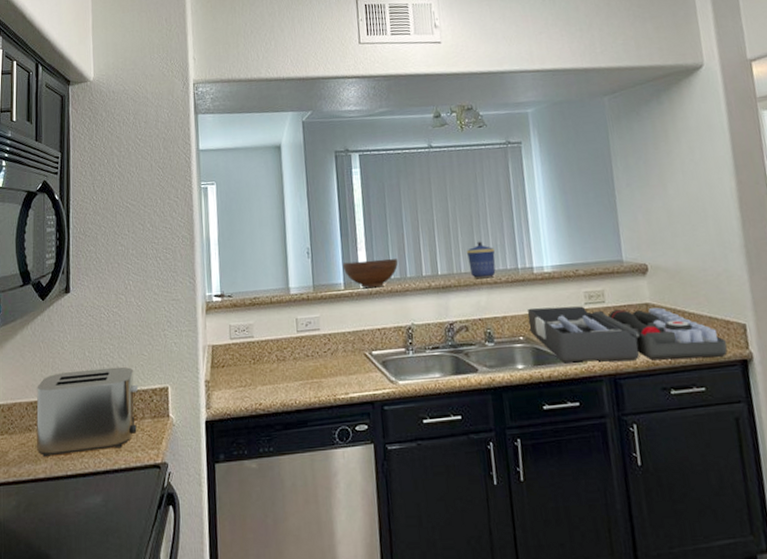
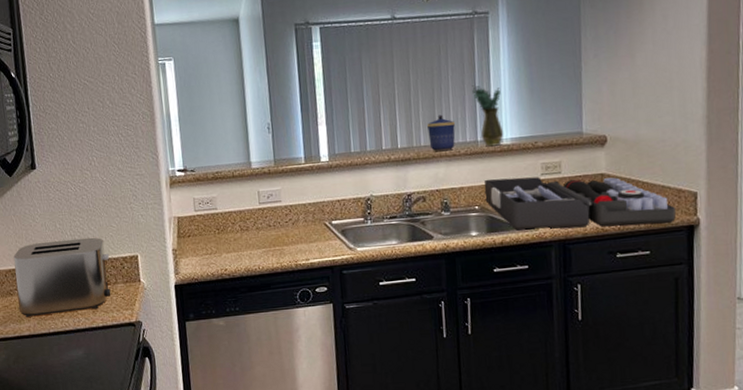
bowl: present [342,258,399,289] -> none [303,132,359,162]
vase: none [509,212,545,274] -> present [472,85,504,147]

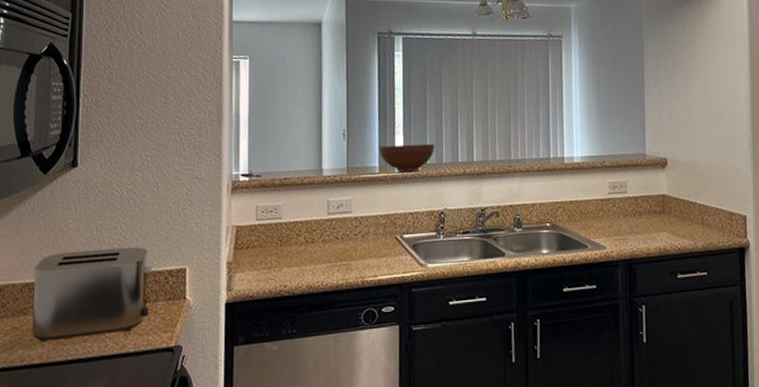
bowl: none [303,132,359,162] -> present [378,143,435,173]
decorative jar: present [427,114,455,152] -> none [503,130,529,167]
vase: present [472,85,504,147] -> none [546,103,575,164]
tool set: present [483,177,676,231] -> none [555,195,729,249]

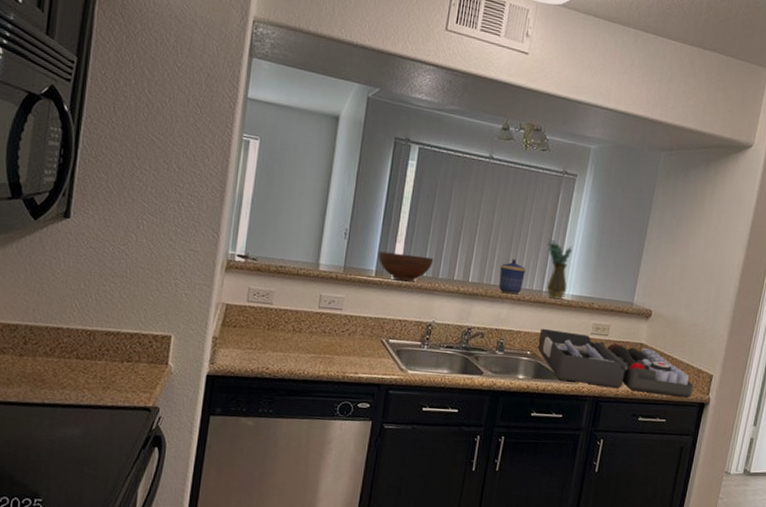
toaster: present [31,246,153,342] -> none [9,300,138,386]
decorative jar: none [503,130,529,167] -> present [498,259,526,295]
vase: none [546,103,575,164] -> present [546,238,572,300]
tool set: none [555,195,729,249] -> present [537,328,693,398]

